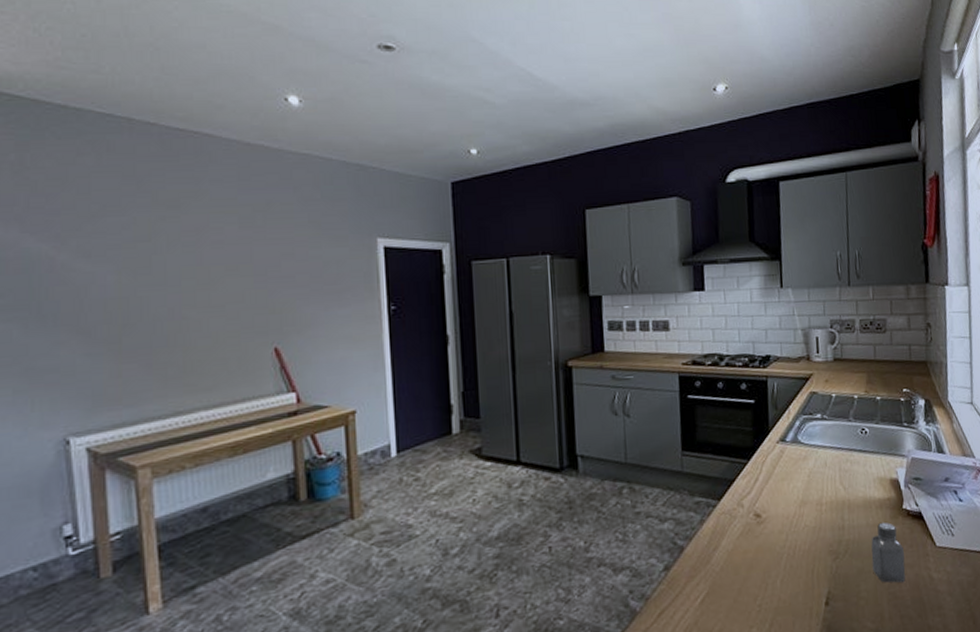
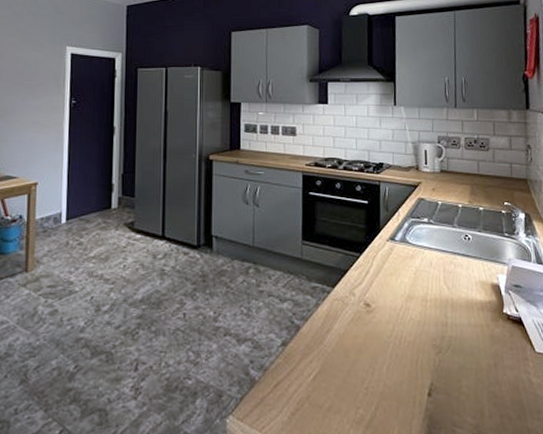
saltshaker: present [871,522,906,583] -> none [472,323,506,384]

